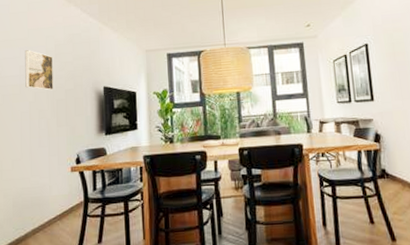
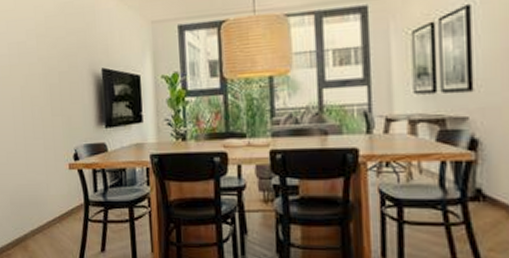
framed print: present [25,50,54,91] -> none [12,23,46,73]

